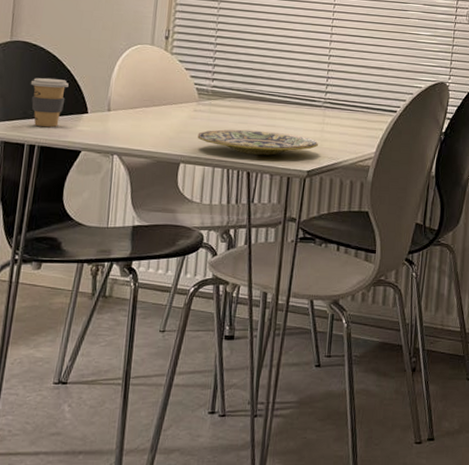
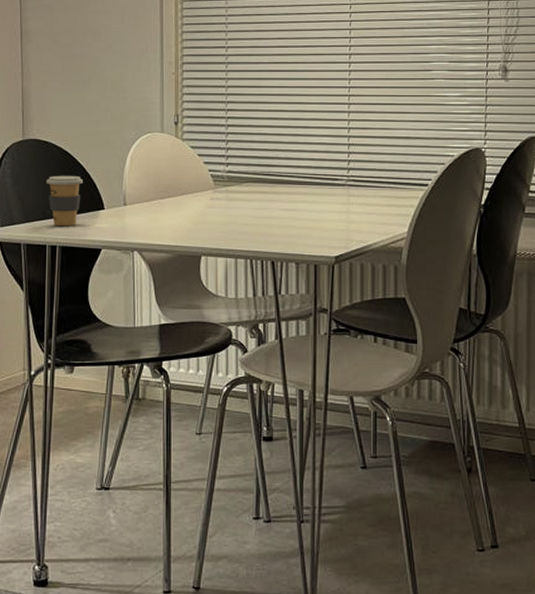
plate: present [197,129,318,155] -> none [216,216,344,242]

